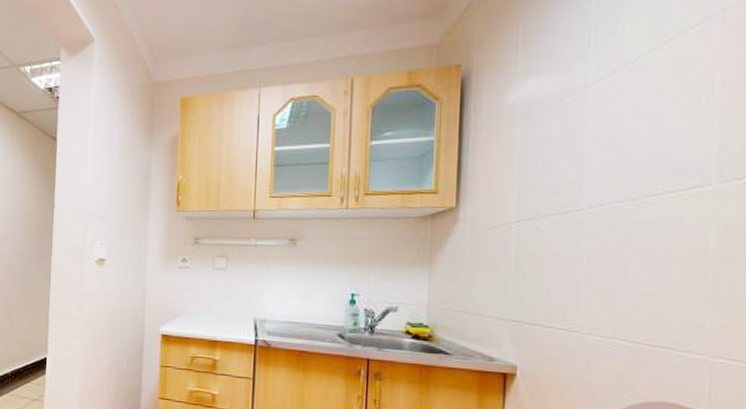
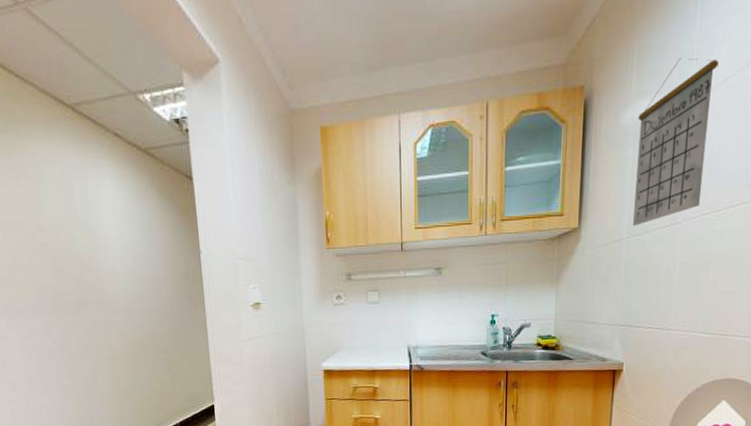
calendar: none [522,38,623,211] -> present [632,57,719,227]

